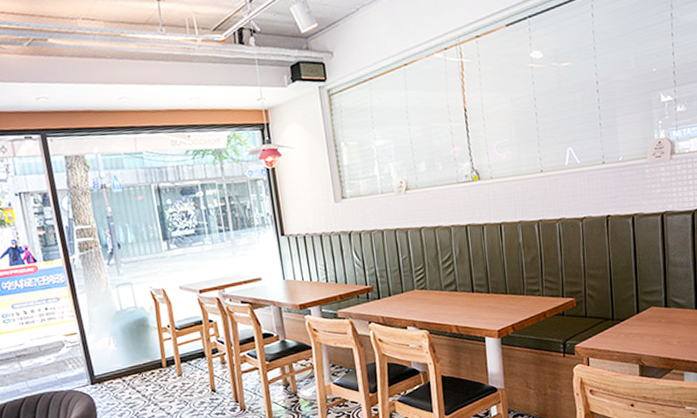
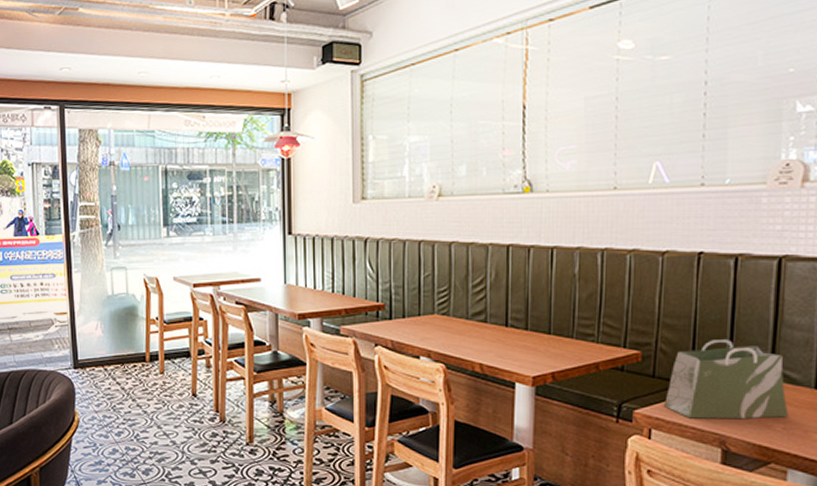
grocery bag: none [596,280,680,345] -> present [664,338,788,420]

